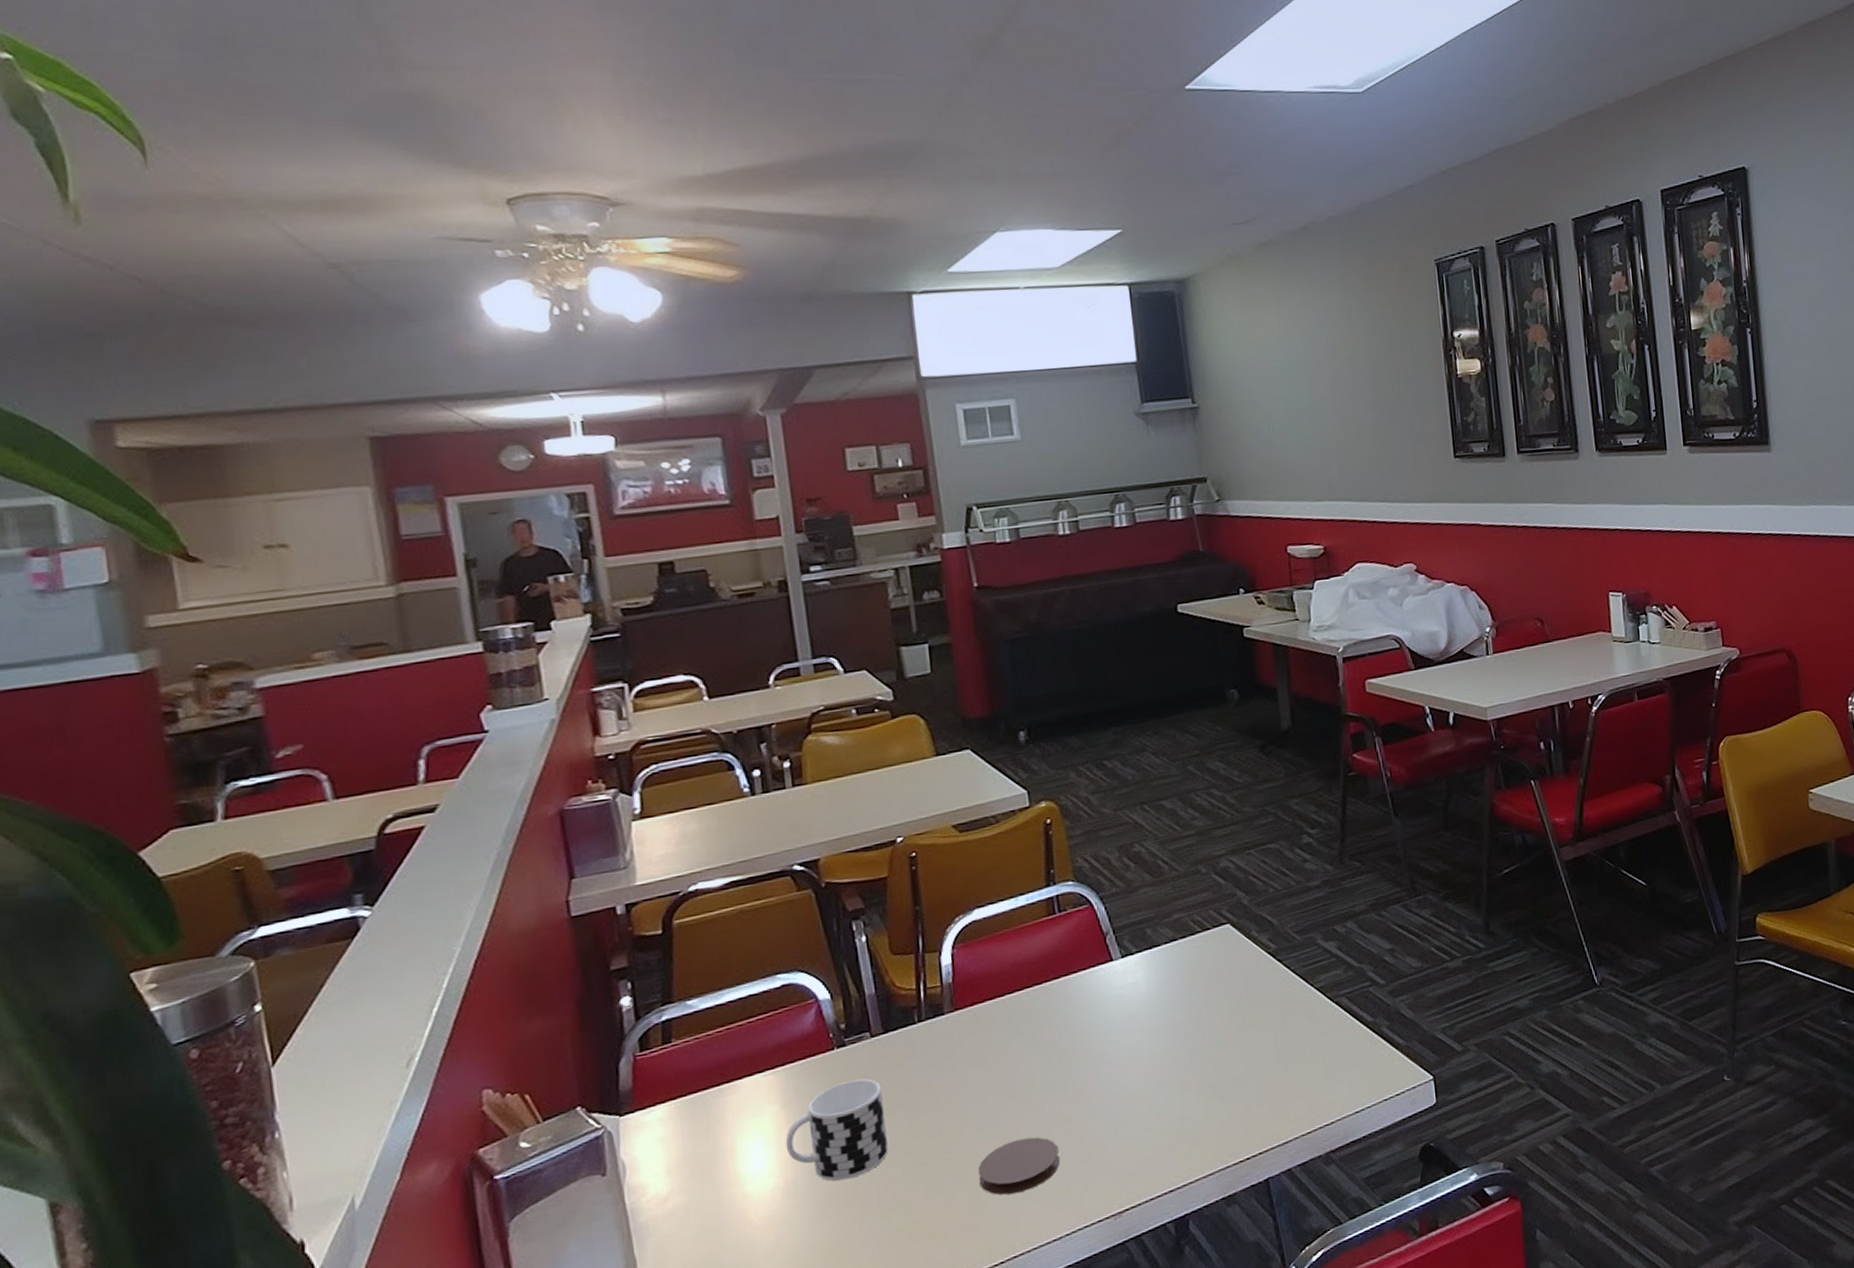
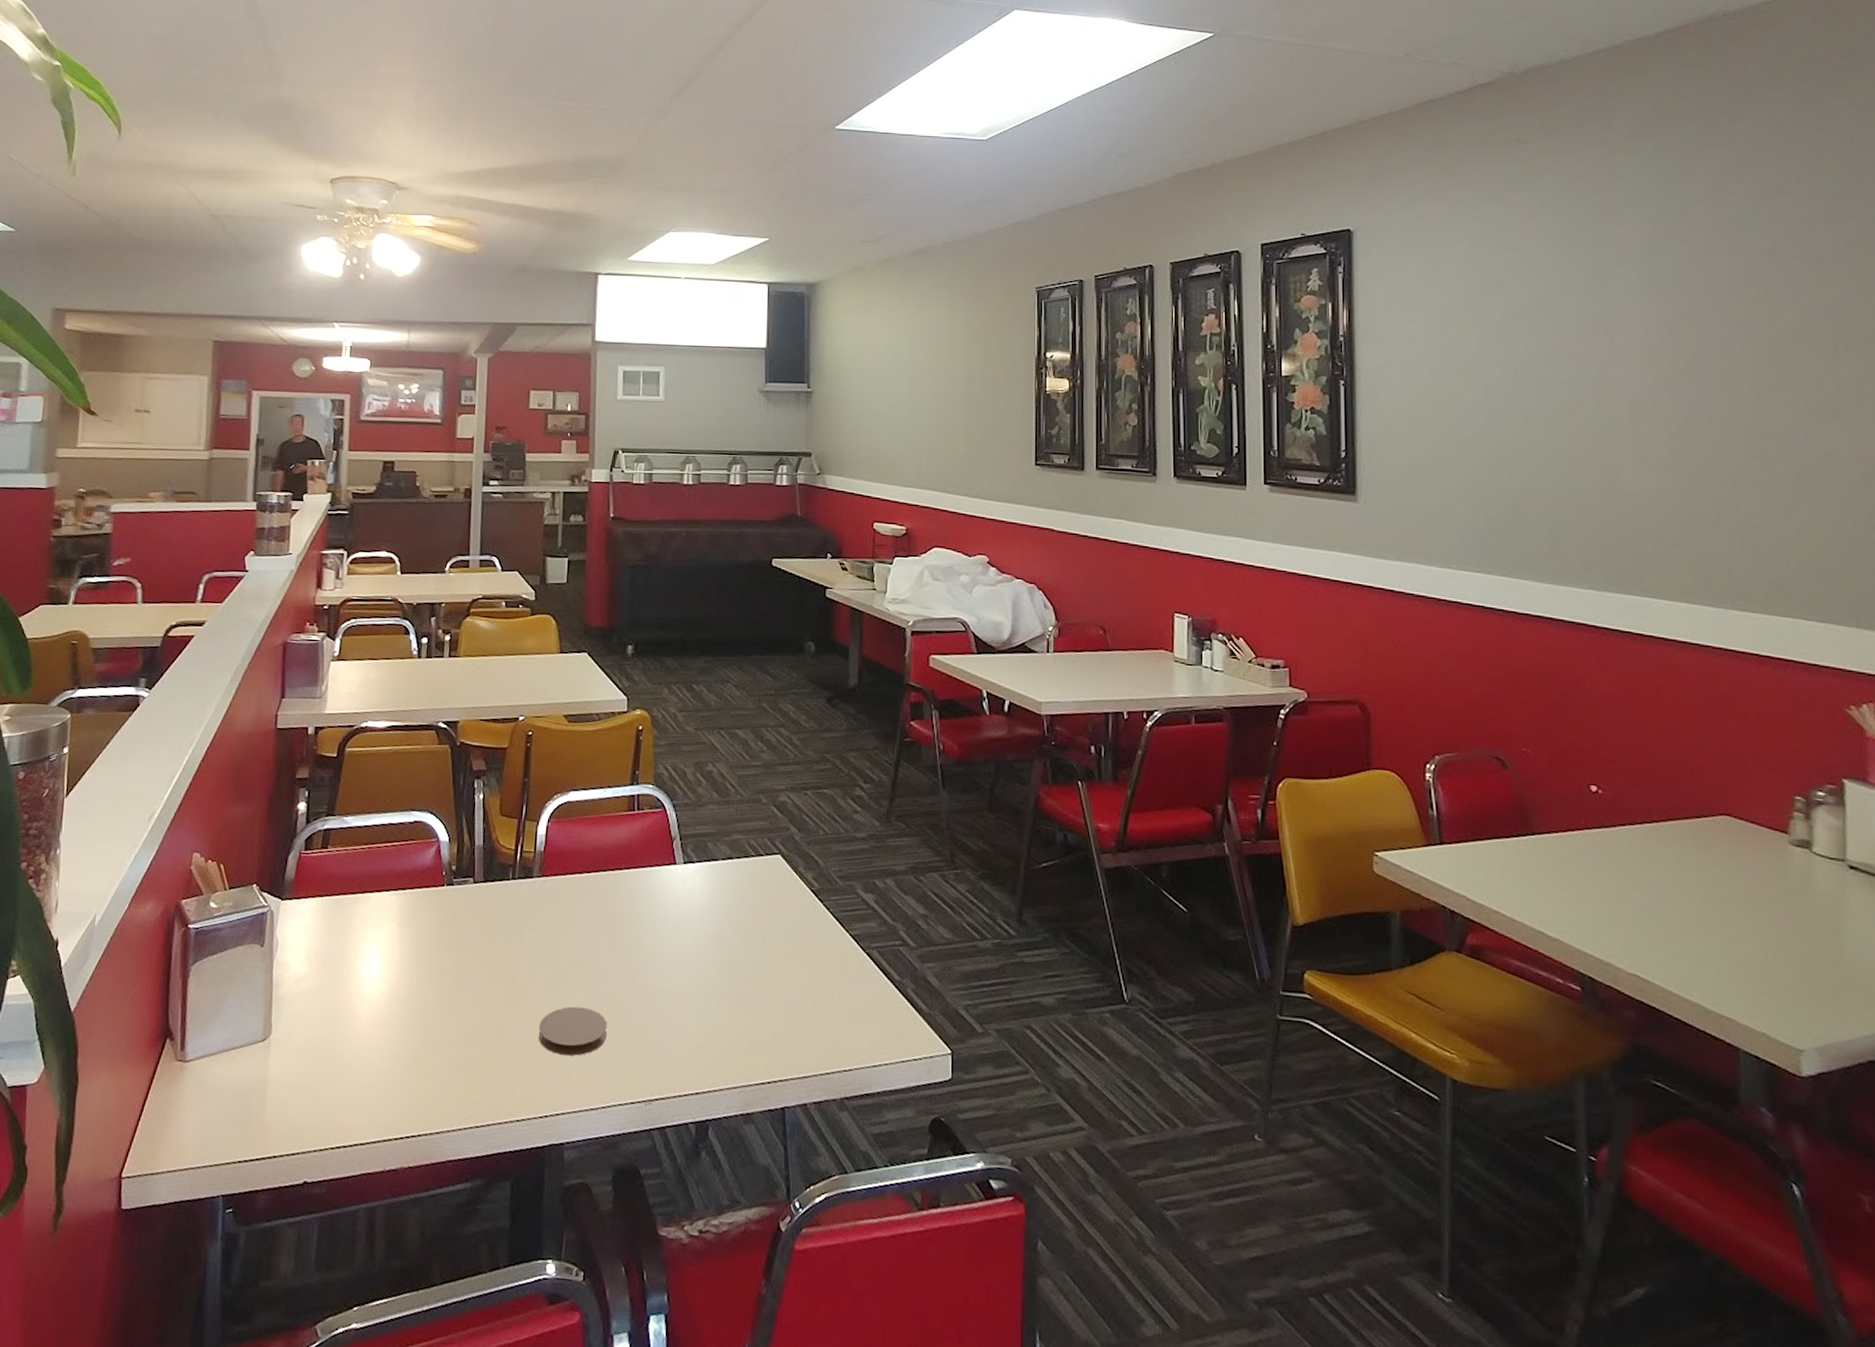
cup: present [785,1079,888,1181] -> none [395,916,475,1003]

